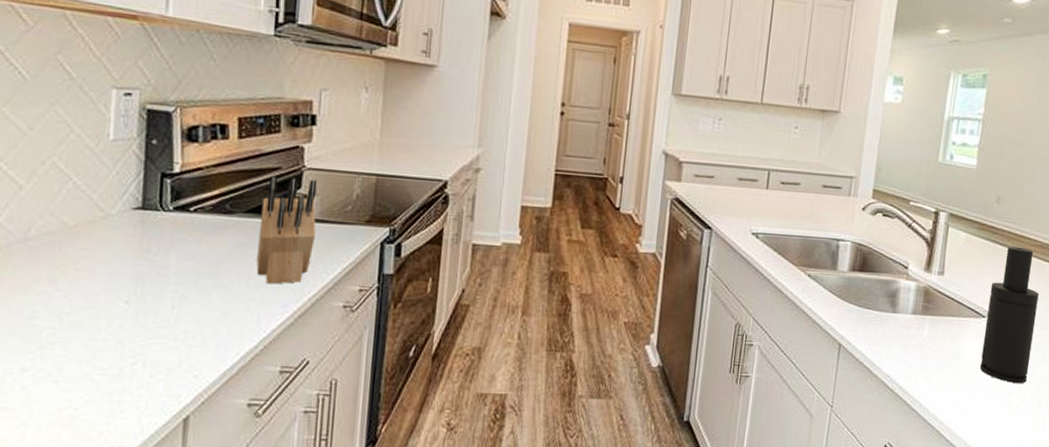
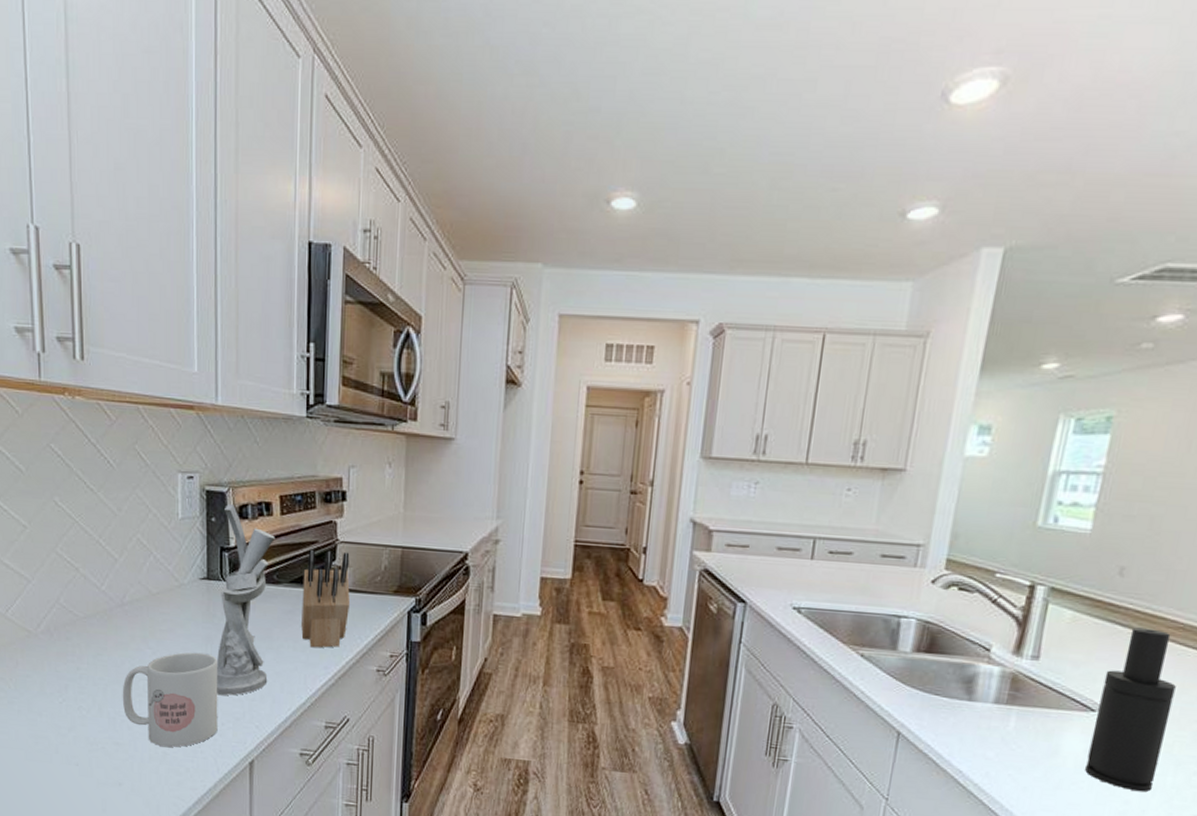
mug: none [16,293,150,409] -> present [122,652,218,747]
utensil holder: none [146,125,230,342] -> present [216,504,275,696]

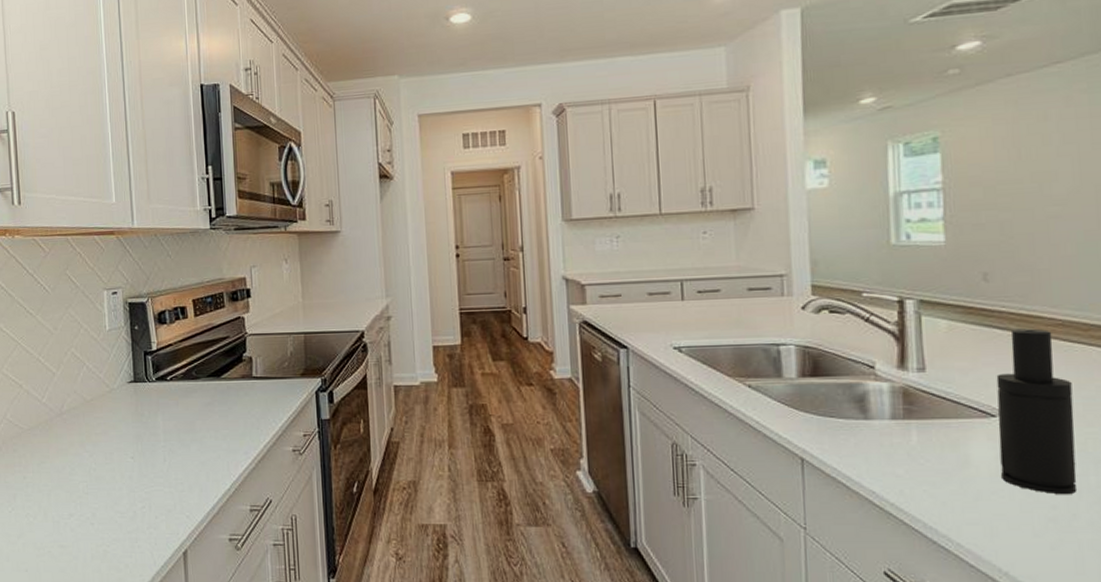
mug: present [122,652,218,747] -> none [64,451,152,546]
utensil holder: present [216,504,275,696] -> none [145,313,194,489]
knife block: present [301,549,351,648] -> none [218,343,263,435]

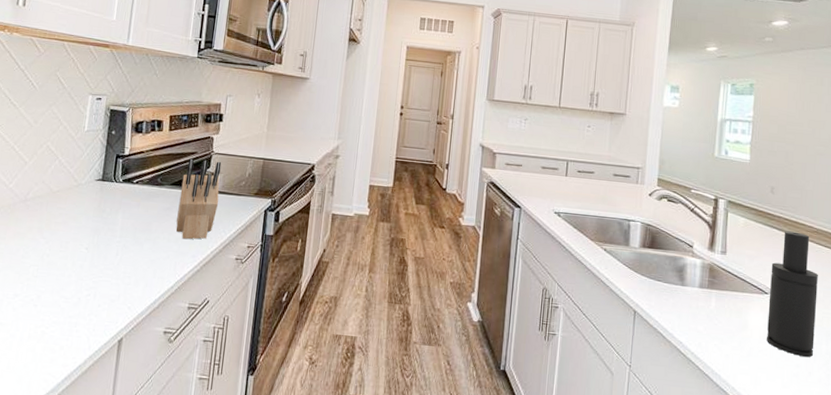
knife block: none [218,343,263,435] -> present [176,158,222,240]

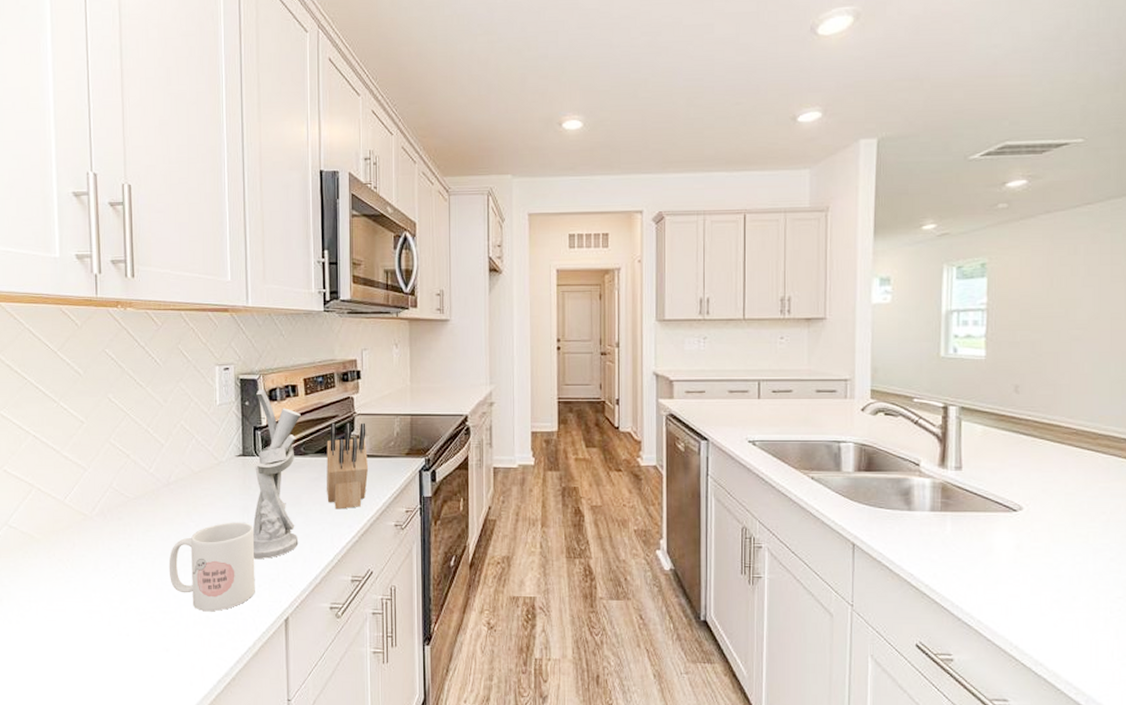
mug: none [11,242,102,327] -> present [168,522,255,612]
utensil holder: none [97,121,163,280] -> present [252,389,301,559]
soap dispenser: present [767,231,818,358] -> none [1018,436,1080,580]

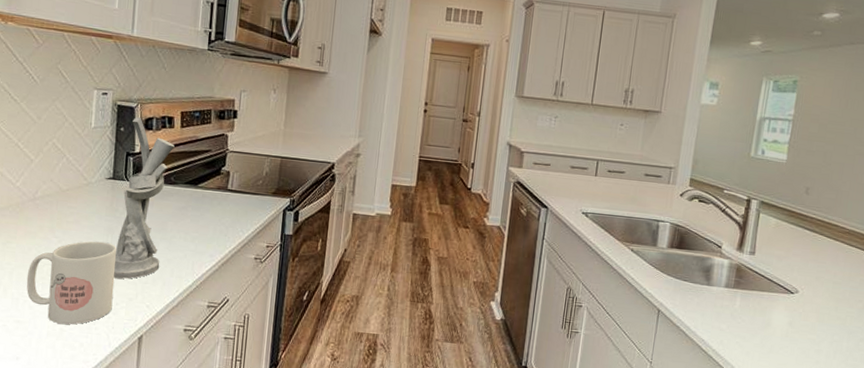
knife block: present [326,422,369,510] -> none [192,156,237,239]

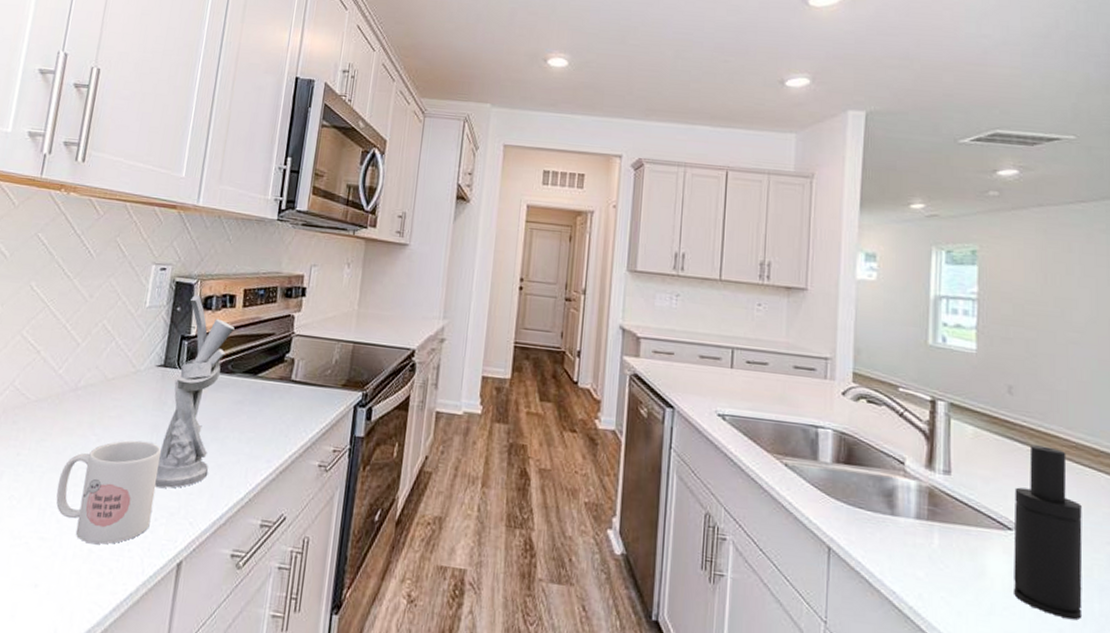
soap dispenser: none [788,232,846,355] -> present [1013,445,1083,620]

